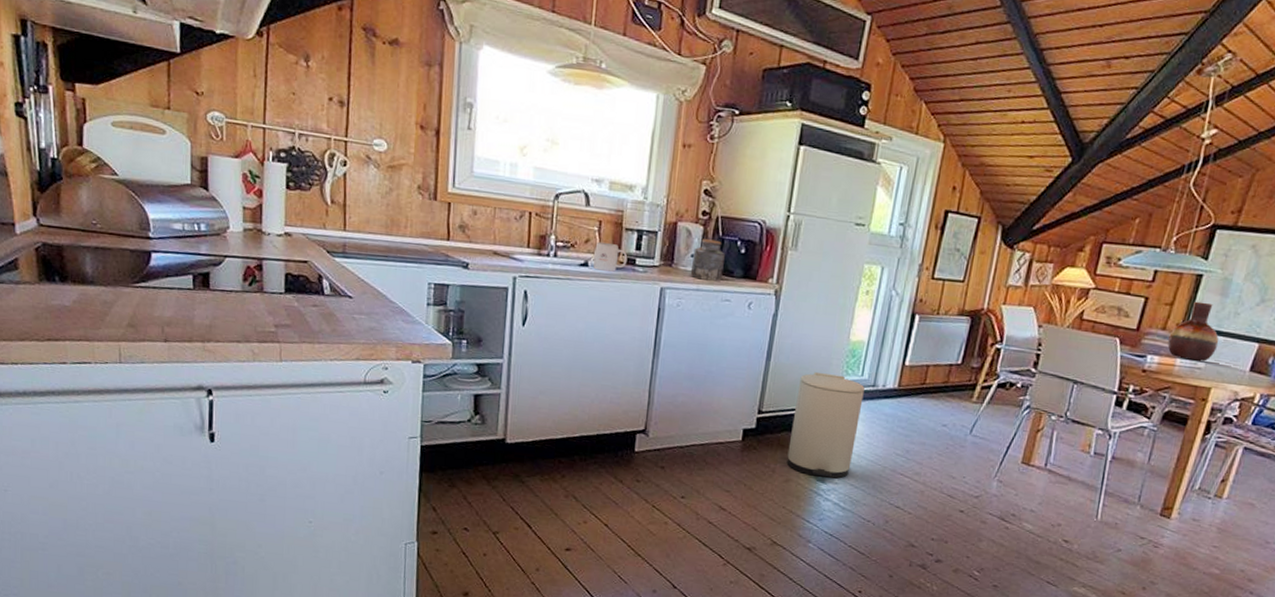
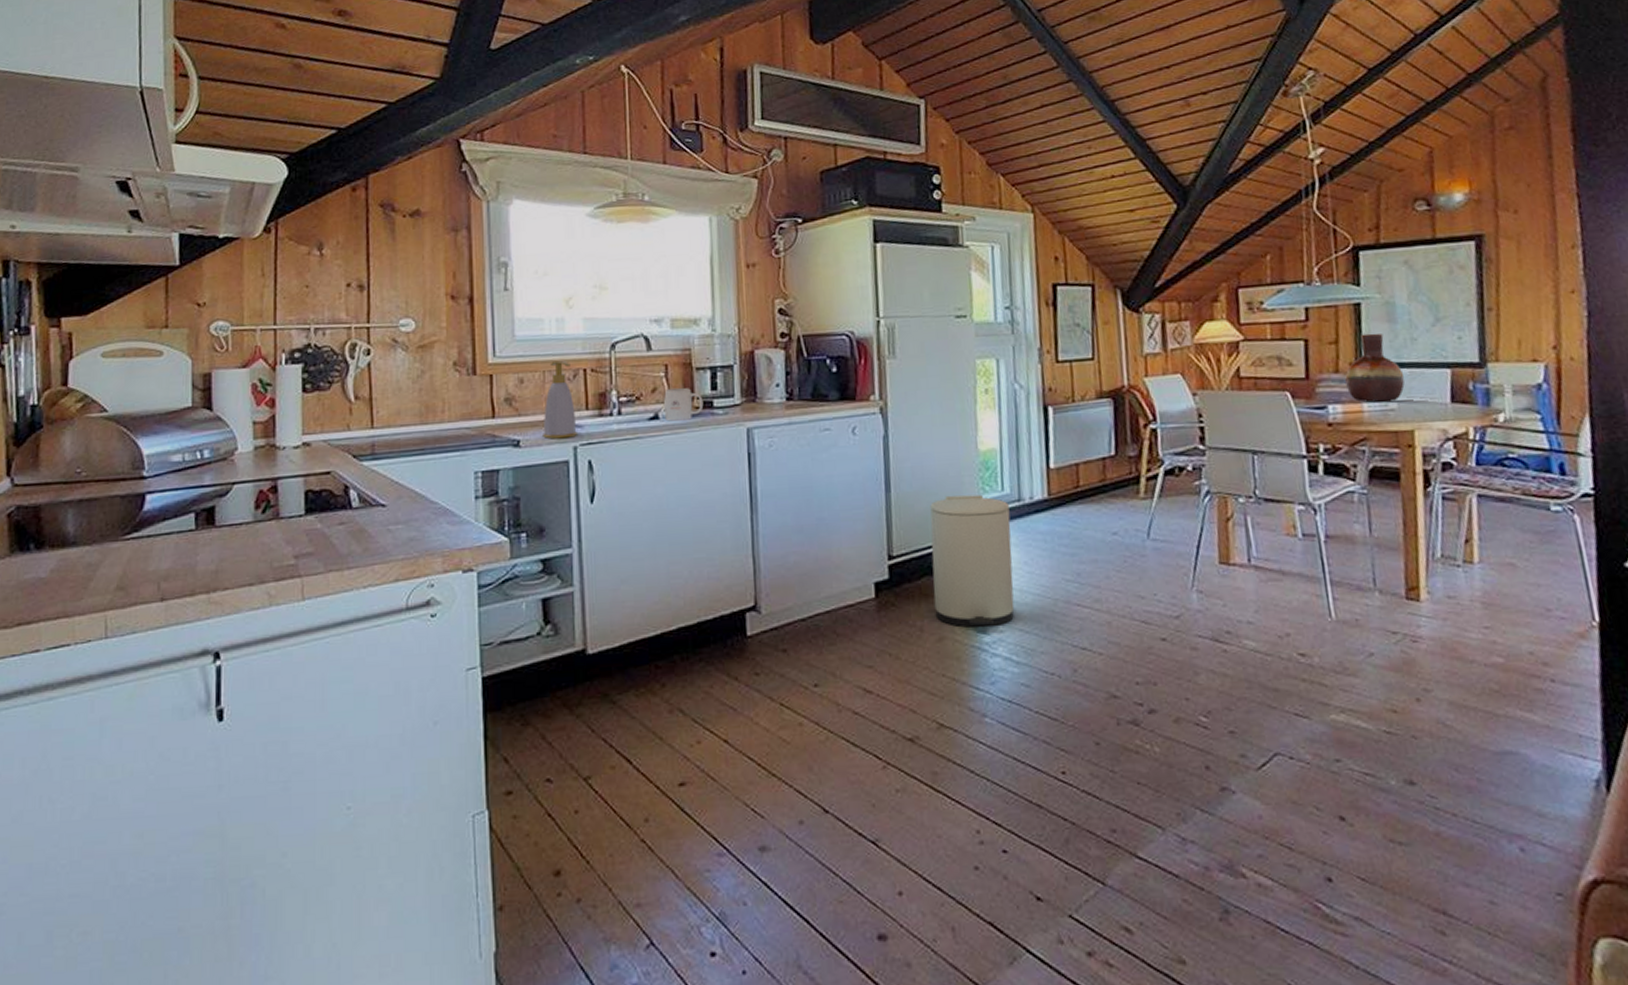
soap bottle: none [488,200,518,269] -> present [543,360,577,440]
jar: present [690,239,726,282] -> none [778,362,817,411]

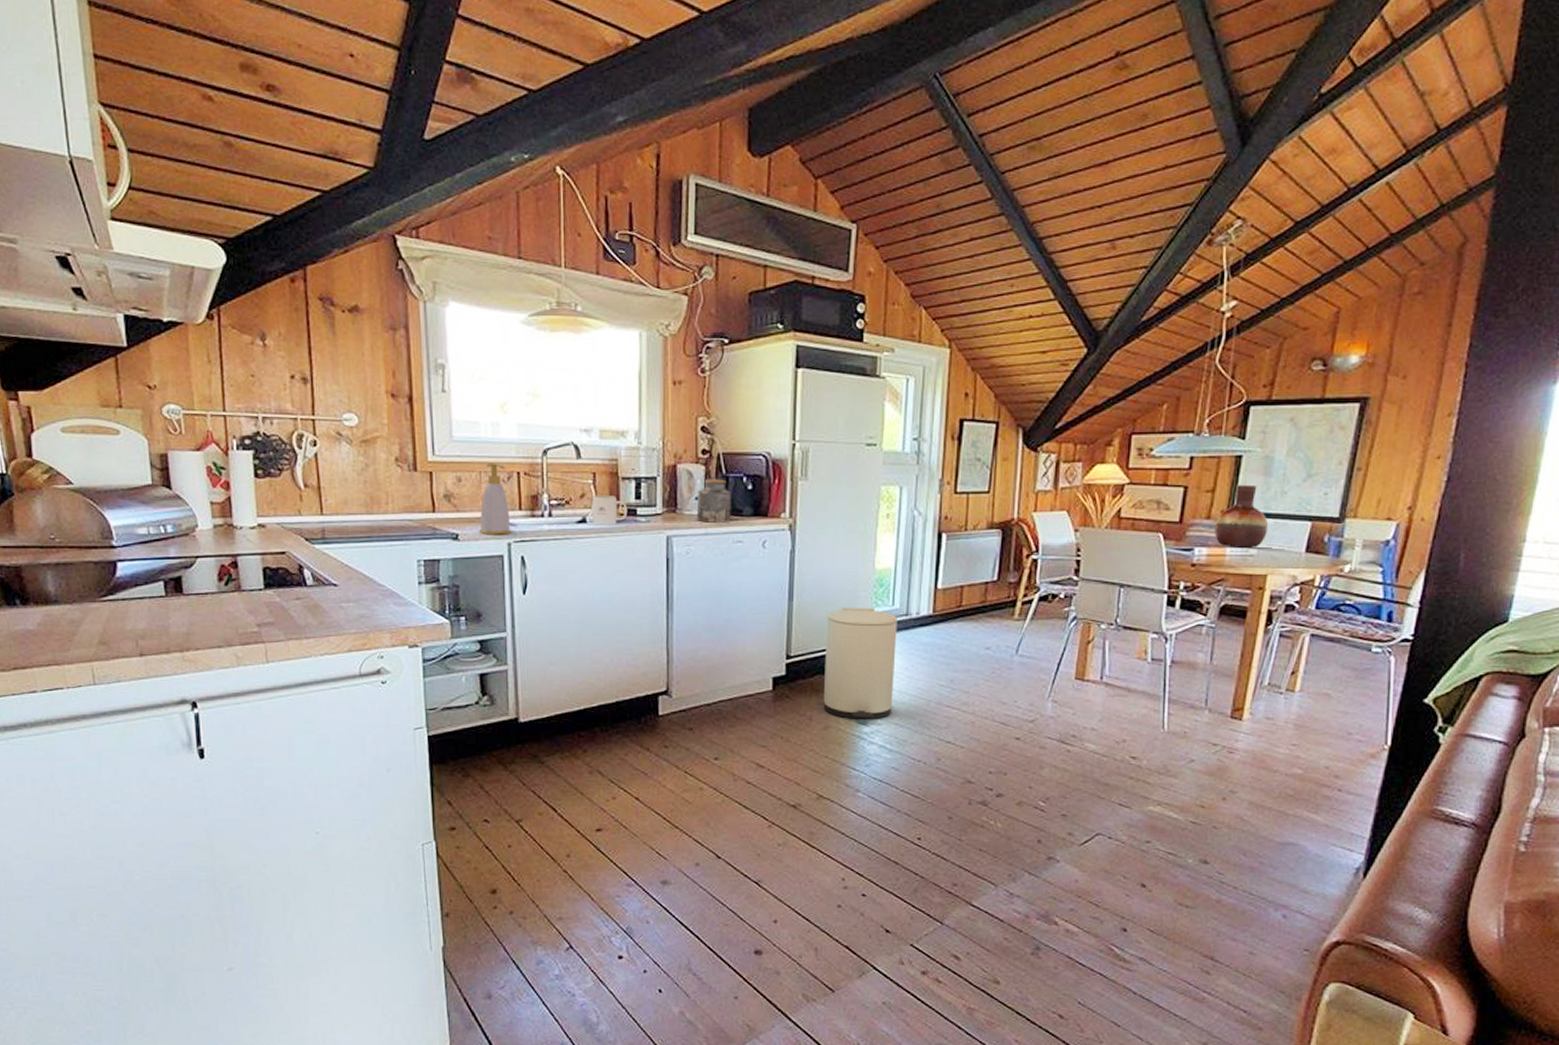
jar: none [778,362,817,411] -> present [696,479,733,523]

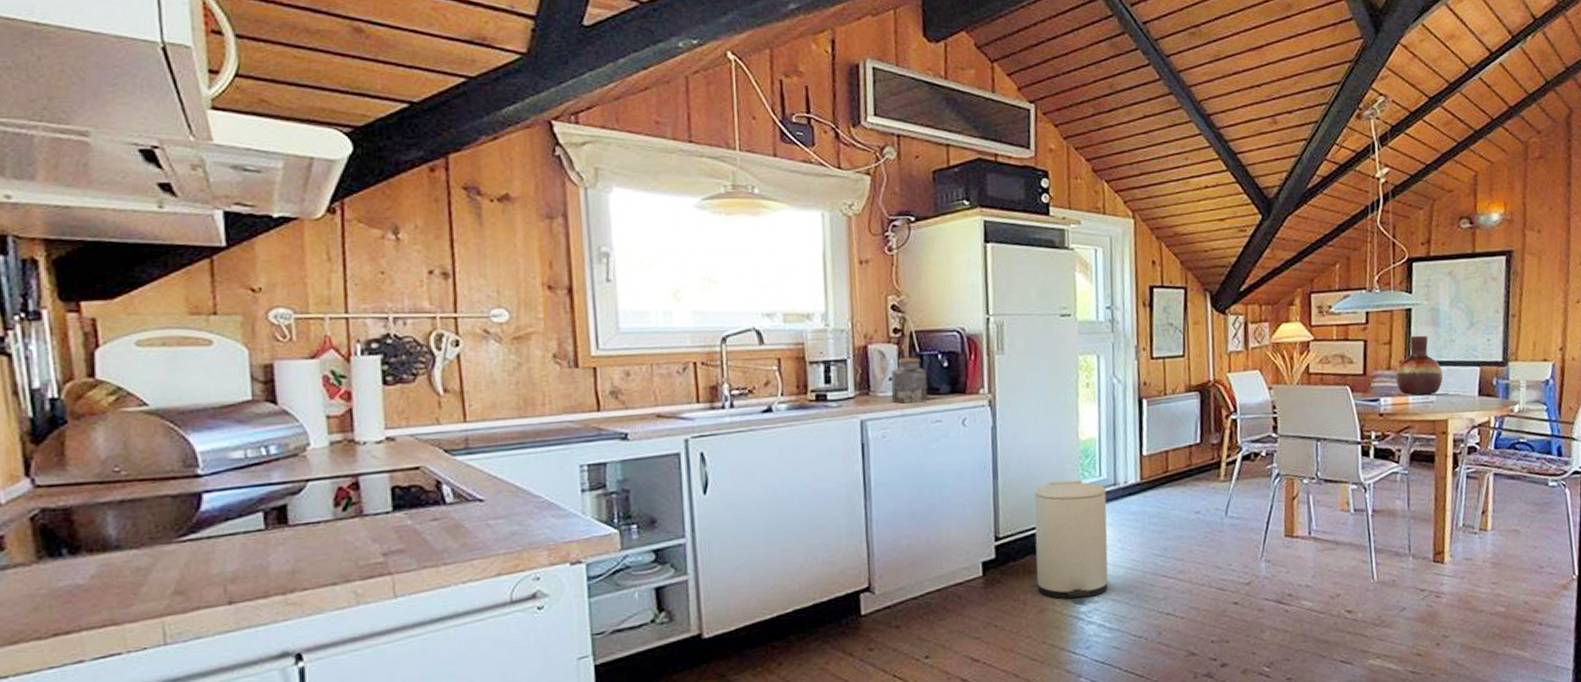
soap bottle: present [479,462,511,535] -> none [652,353,688,432]
mug: present [592,494,628,527] -> none [777,380,818,415]

